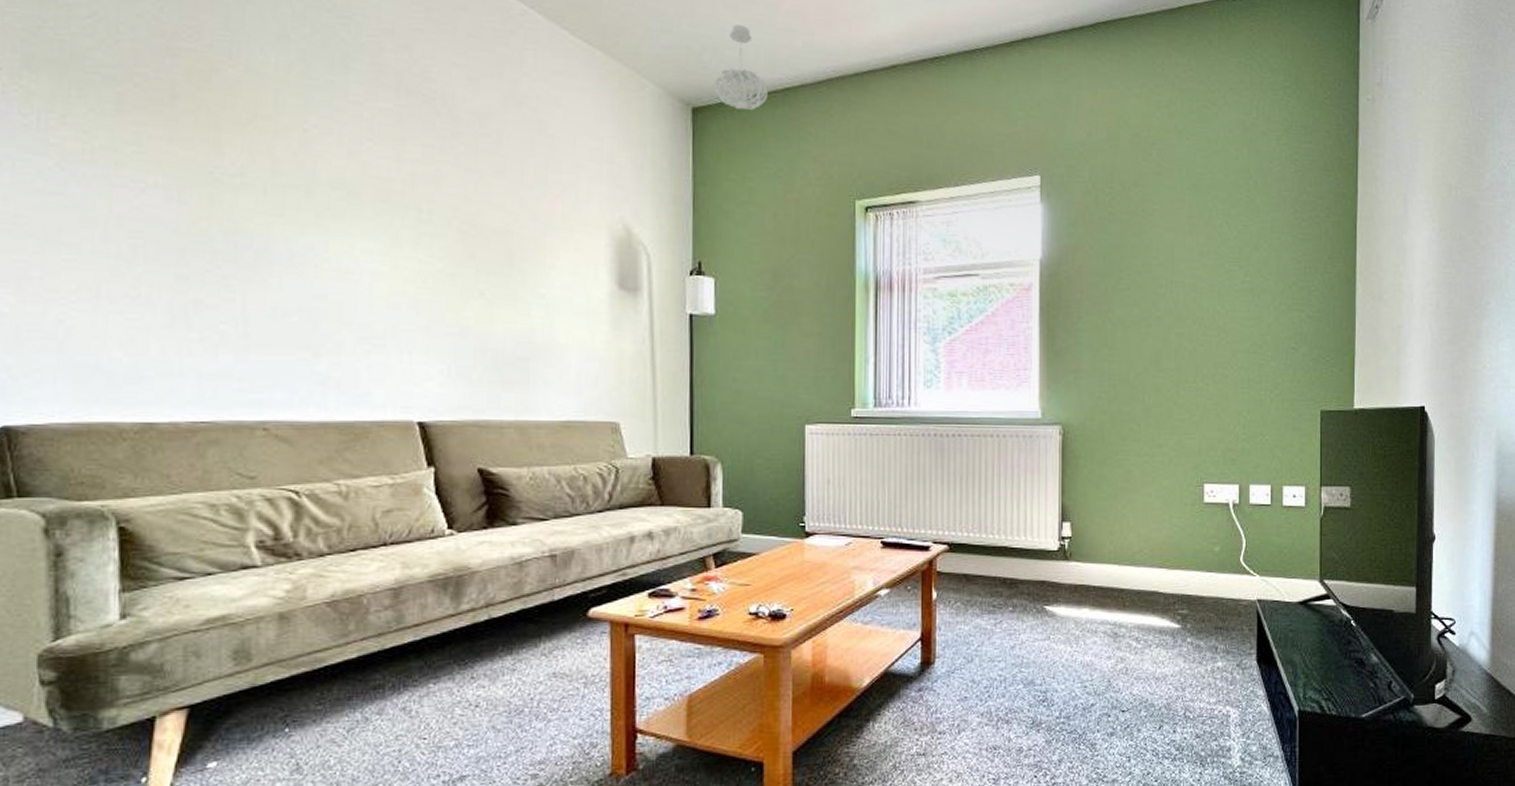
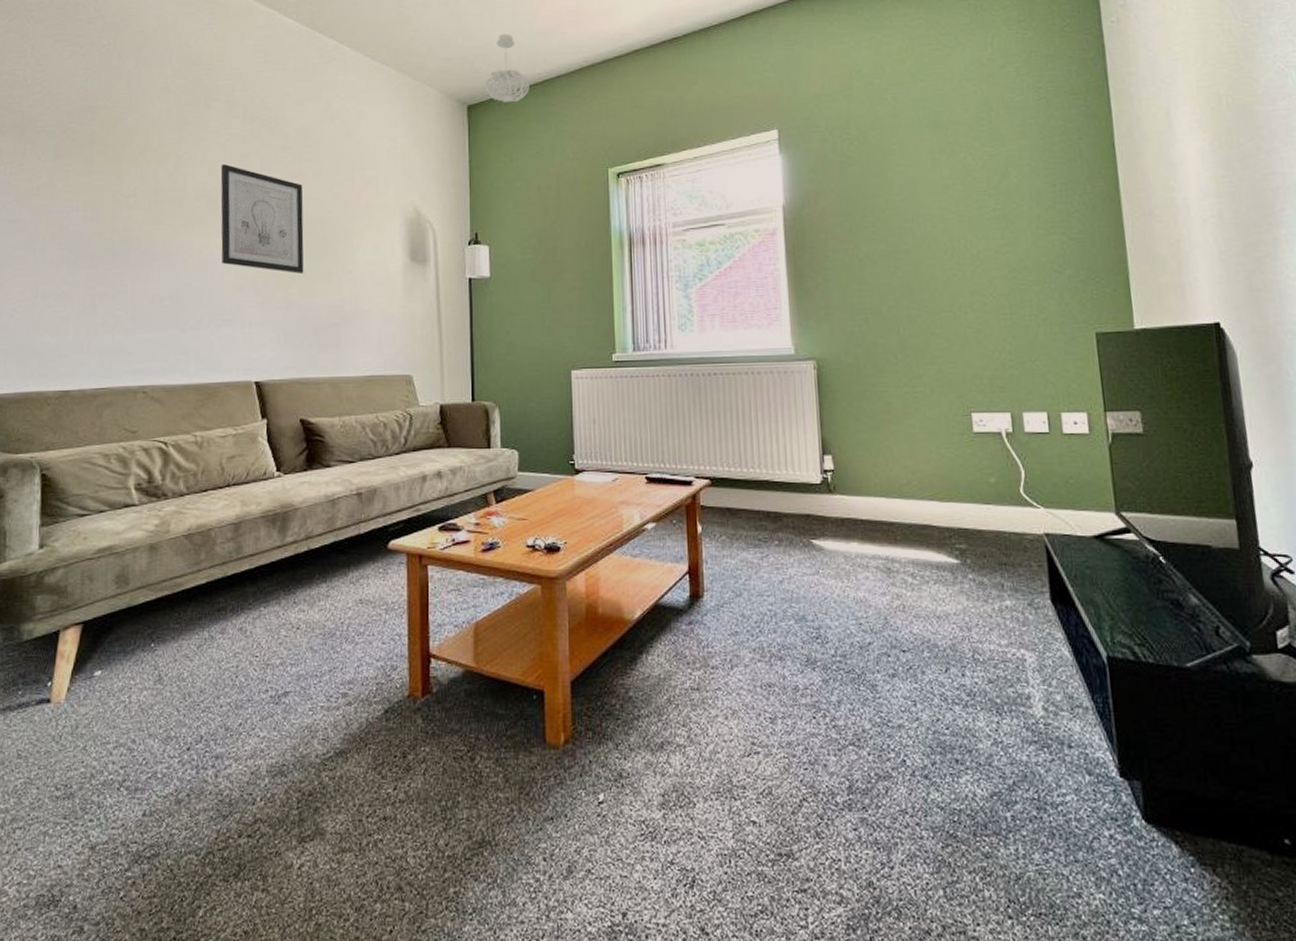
wall art: none [366,145,482,294] -> present [220,163,304,274]

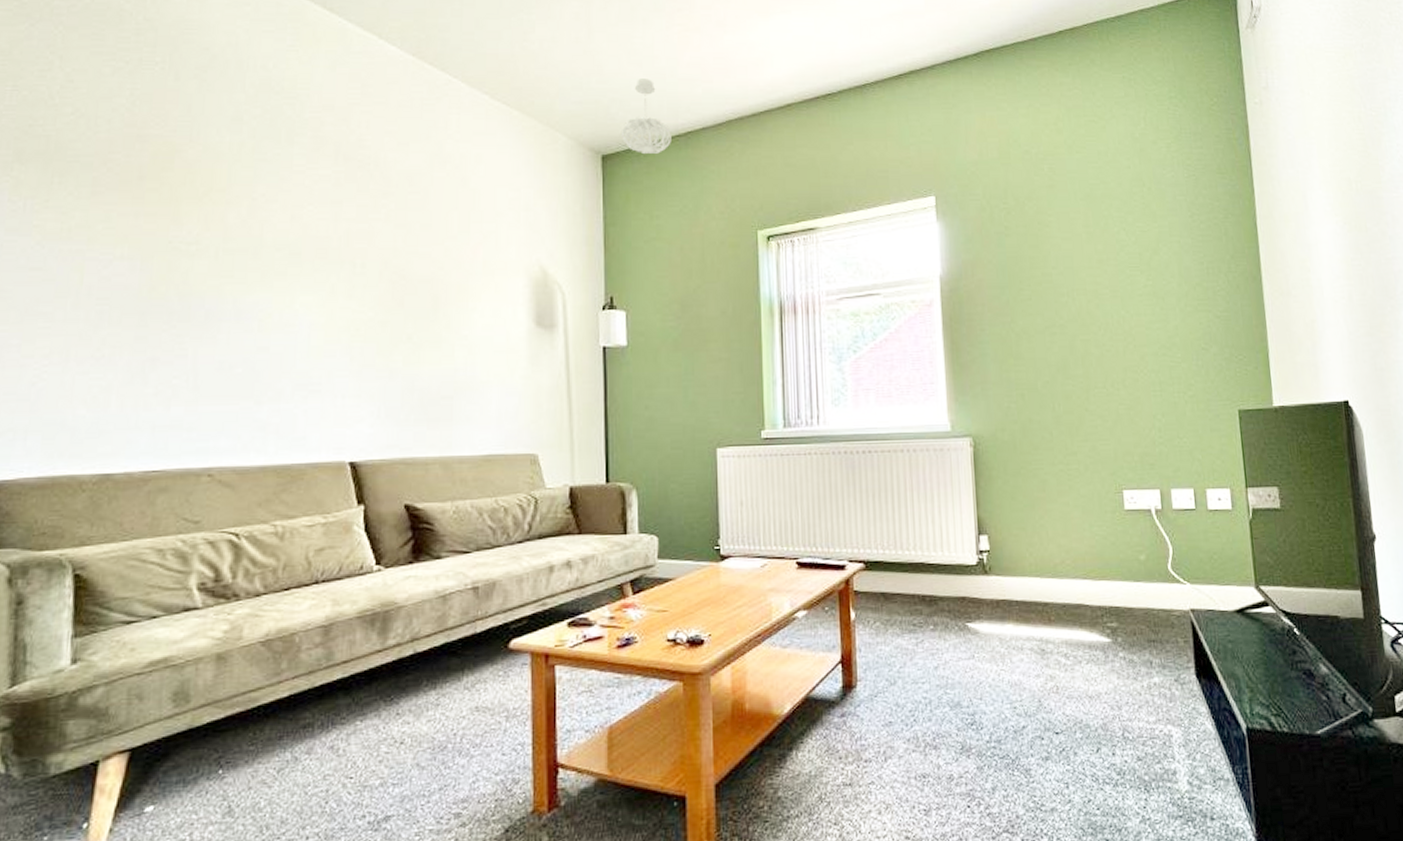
wall art: present [220,163,304,274] -> none [306,209,410,338]

